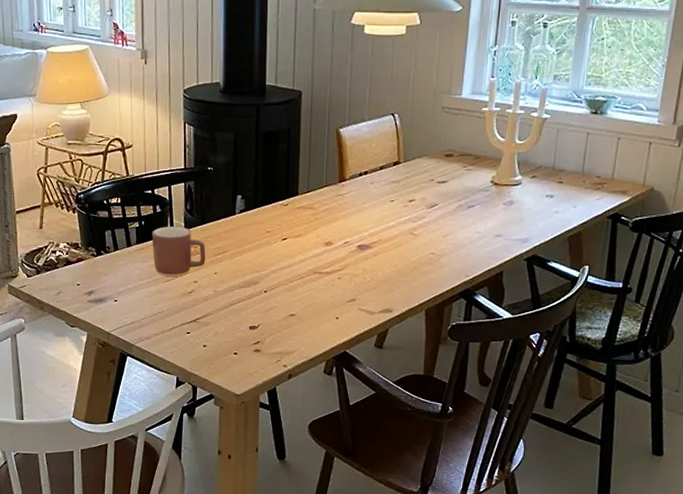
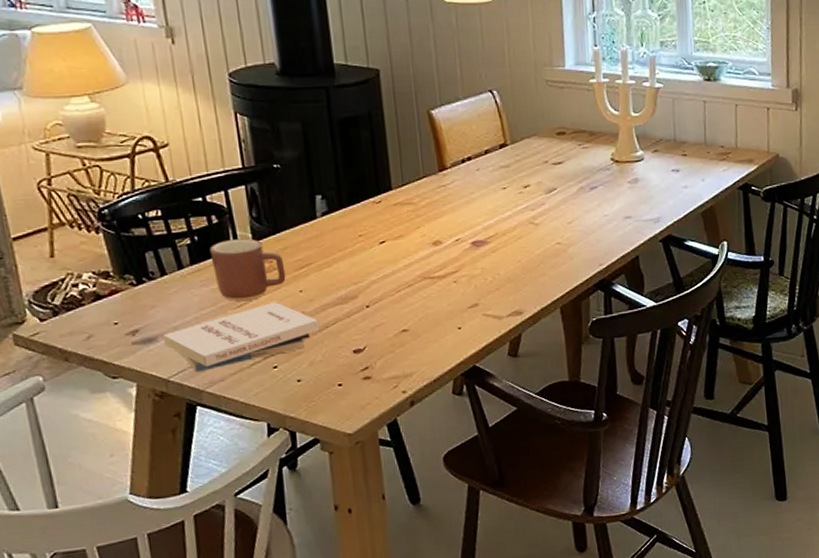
books: none [109,280,226,330] -> present [162,302,320,372]

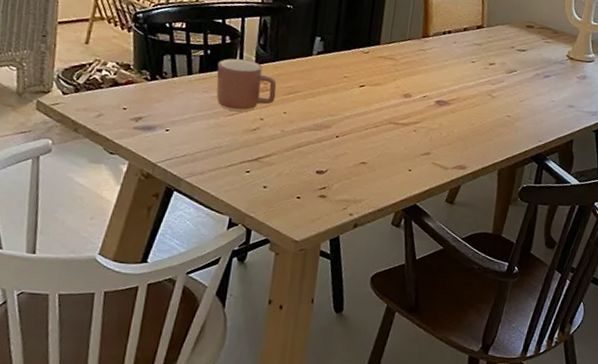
books: present [162,302,320,372] -> none [160,117,294,163]

